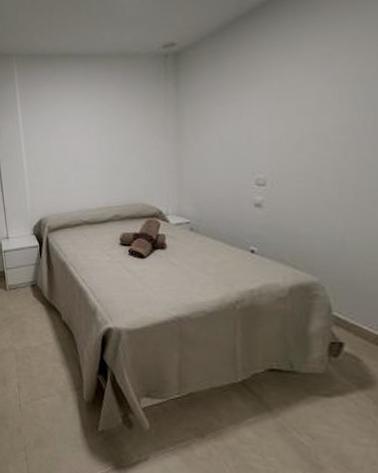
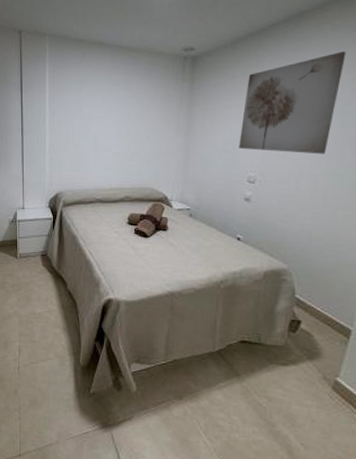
wall art: none [240,16,367,149] -> present [239,51,346,154]

